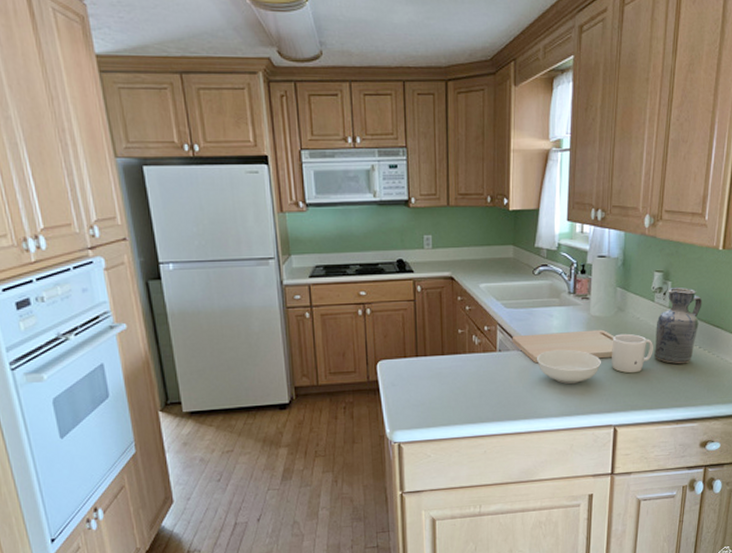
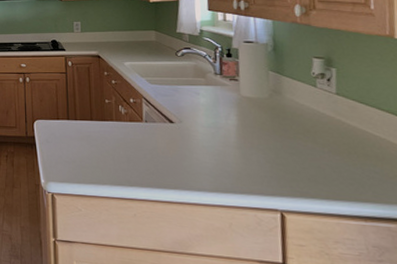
cutting board: present [512,329,614,364] -> none [157,109,272,139]
bowl: present [537,349,601,385] -> none [185,125,258,162]
mug: present [612,333,653,374] -> none [268,116,322,158]
ceramic jug: present [653,286,703,364] -> none [322,73,381,155]

